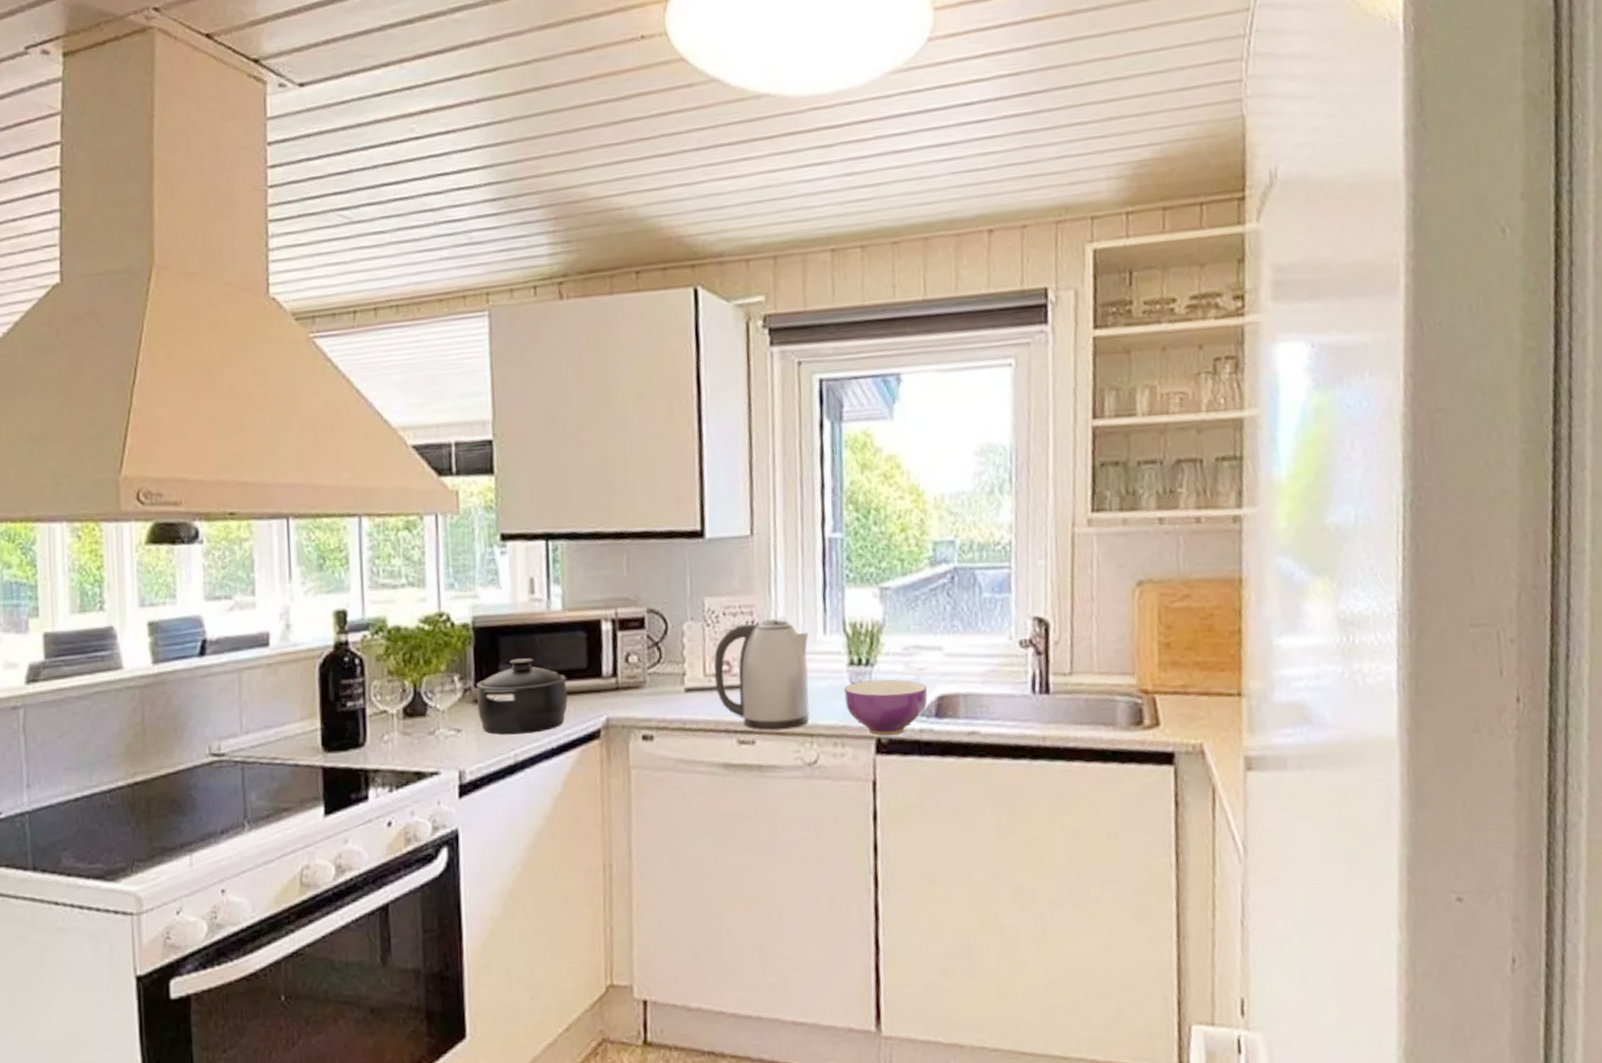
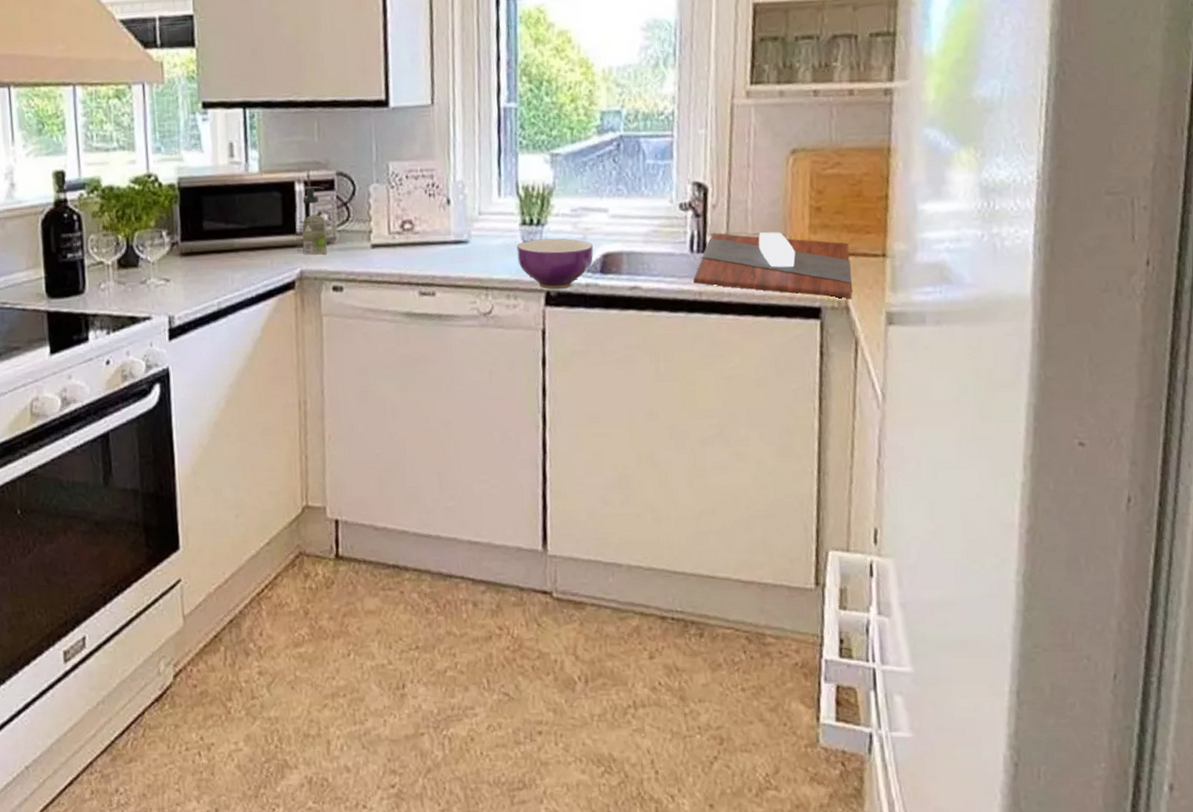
saucepan: present [476,658,568,735] -> none [183,216,265,285]
soap dispenser: none [601,625,637,702] -> present [295,186,328,256]
kettle: present [714,618,810,732] -> none [397,182,485,285]
cutting board: none [1036,670,1208,742] -> present [693,232,853,299]

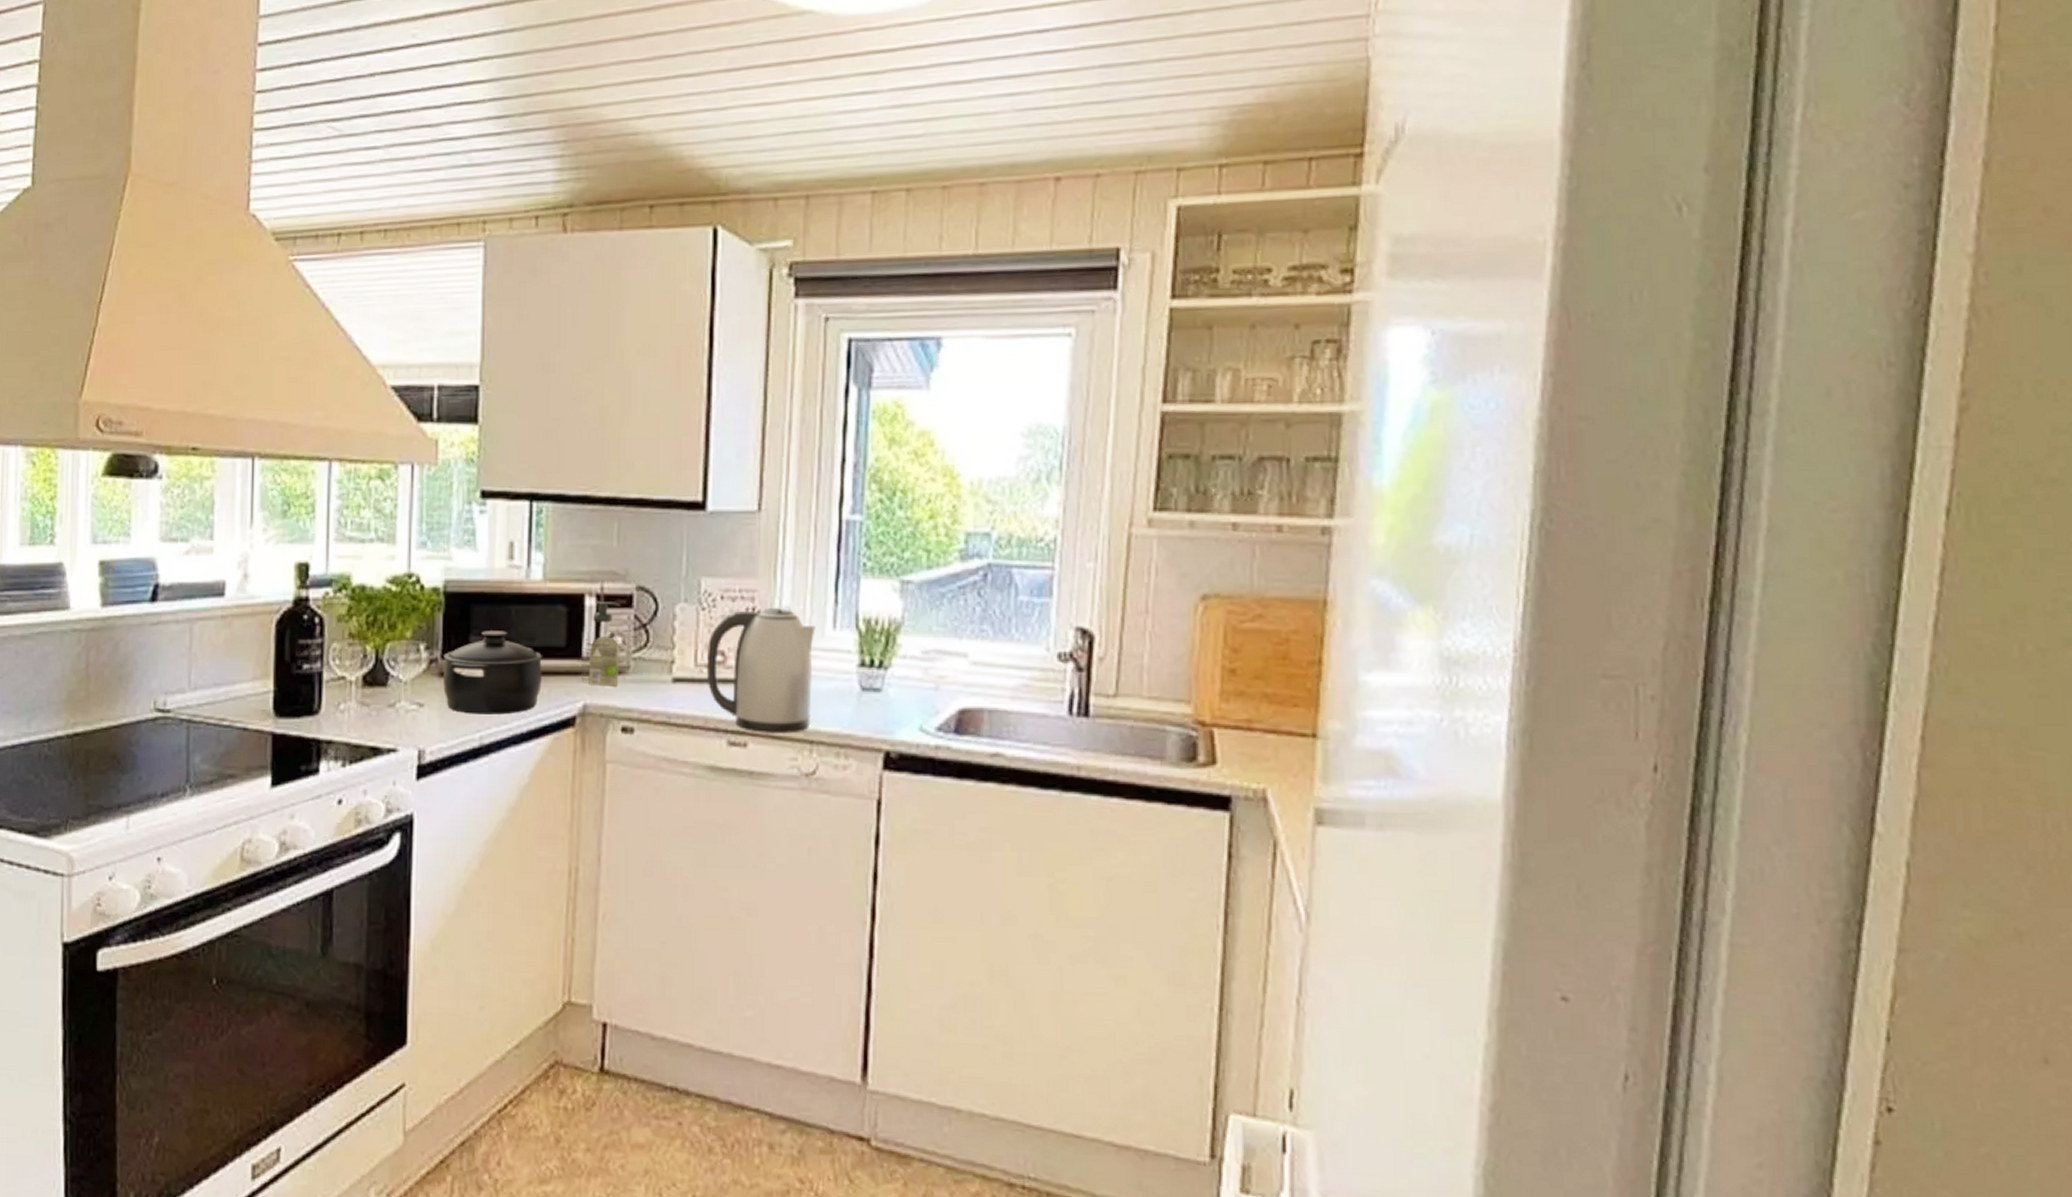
saucepan: none [183,216,265,285] -> present [443,631,543,715]
kettle: none [397,182,485,285] -> present [706,607,816,735]
bowl: present [516,238,594,290] -> none [852,685,948,750]
cutting board: present [693,232,853,299] -> none [1071,693,1273,787]

